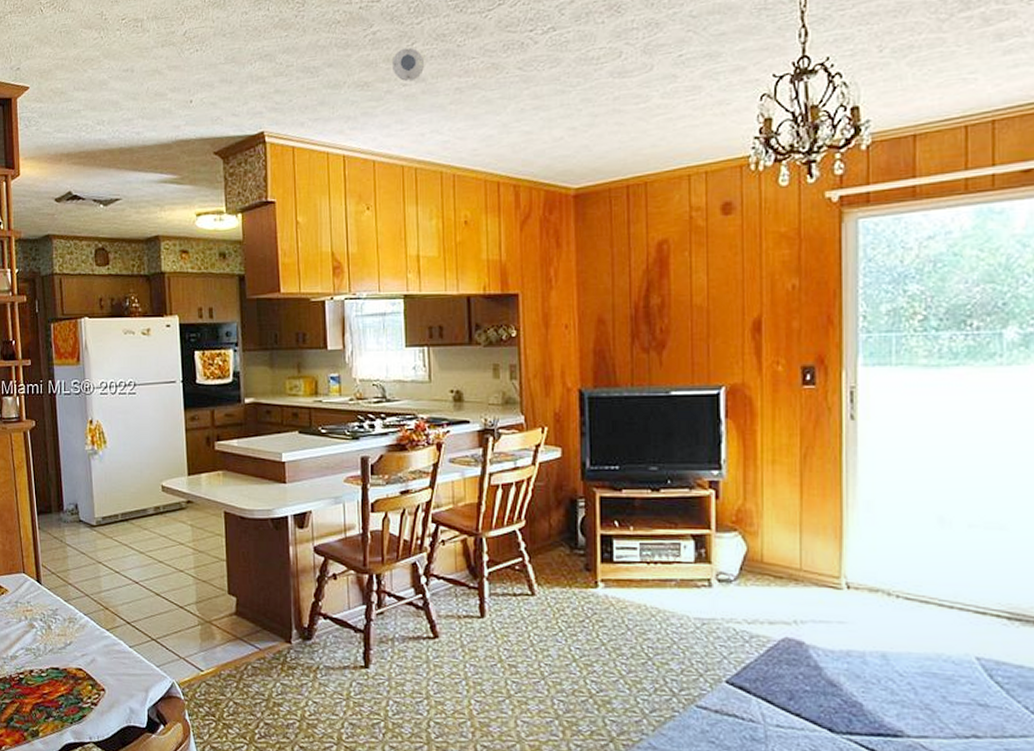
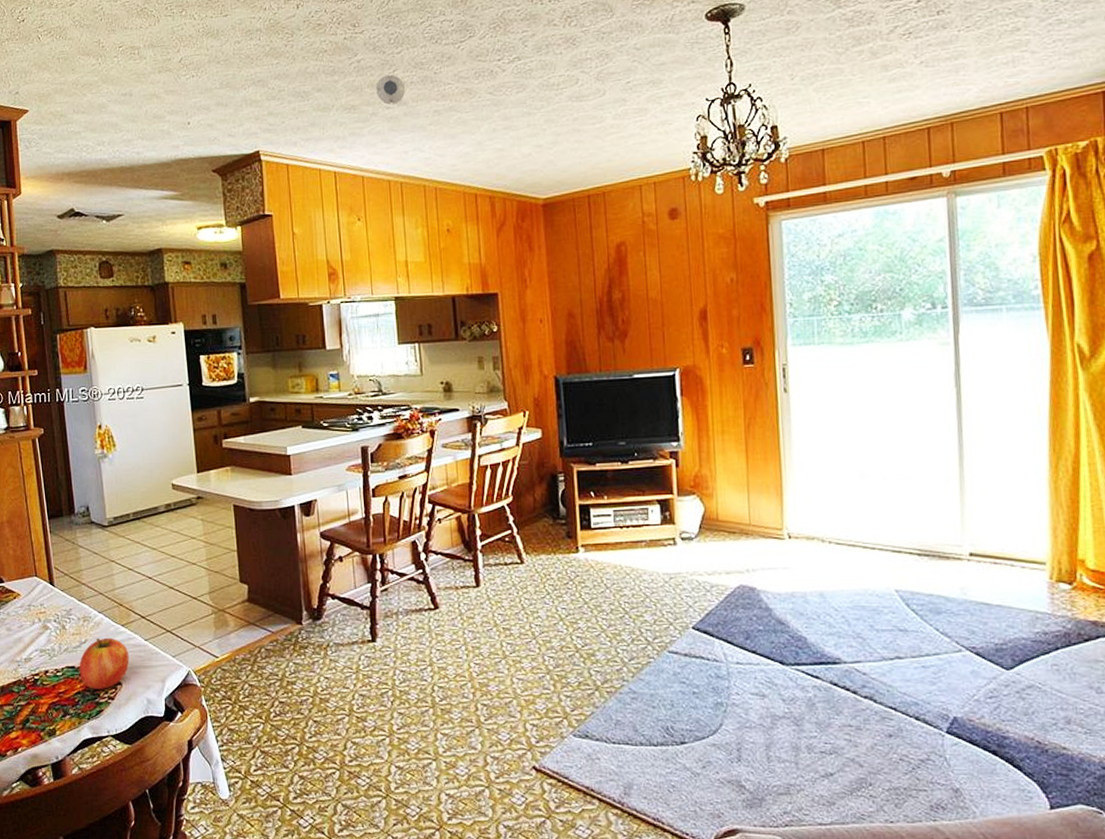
fruit: none [63,640,113,694] -> present [79,637,129,689]

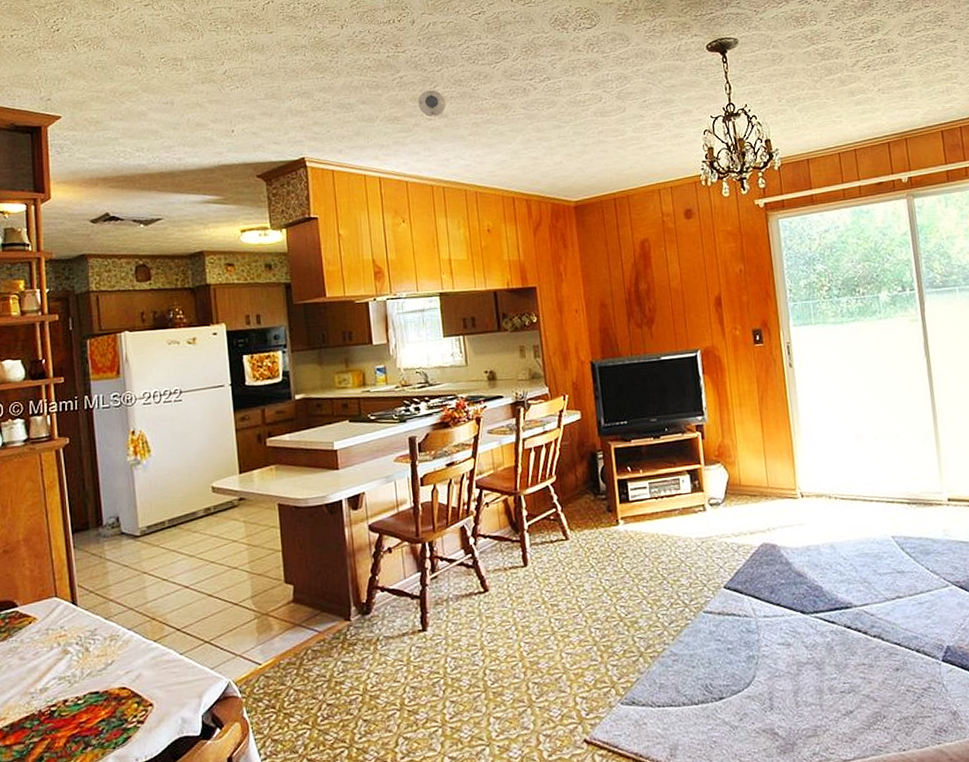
fruit: present [79,637,129,689] -> none [104,655,162,715]

